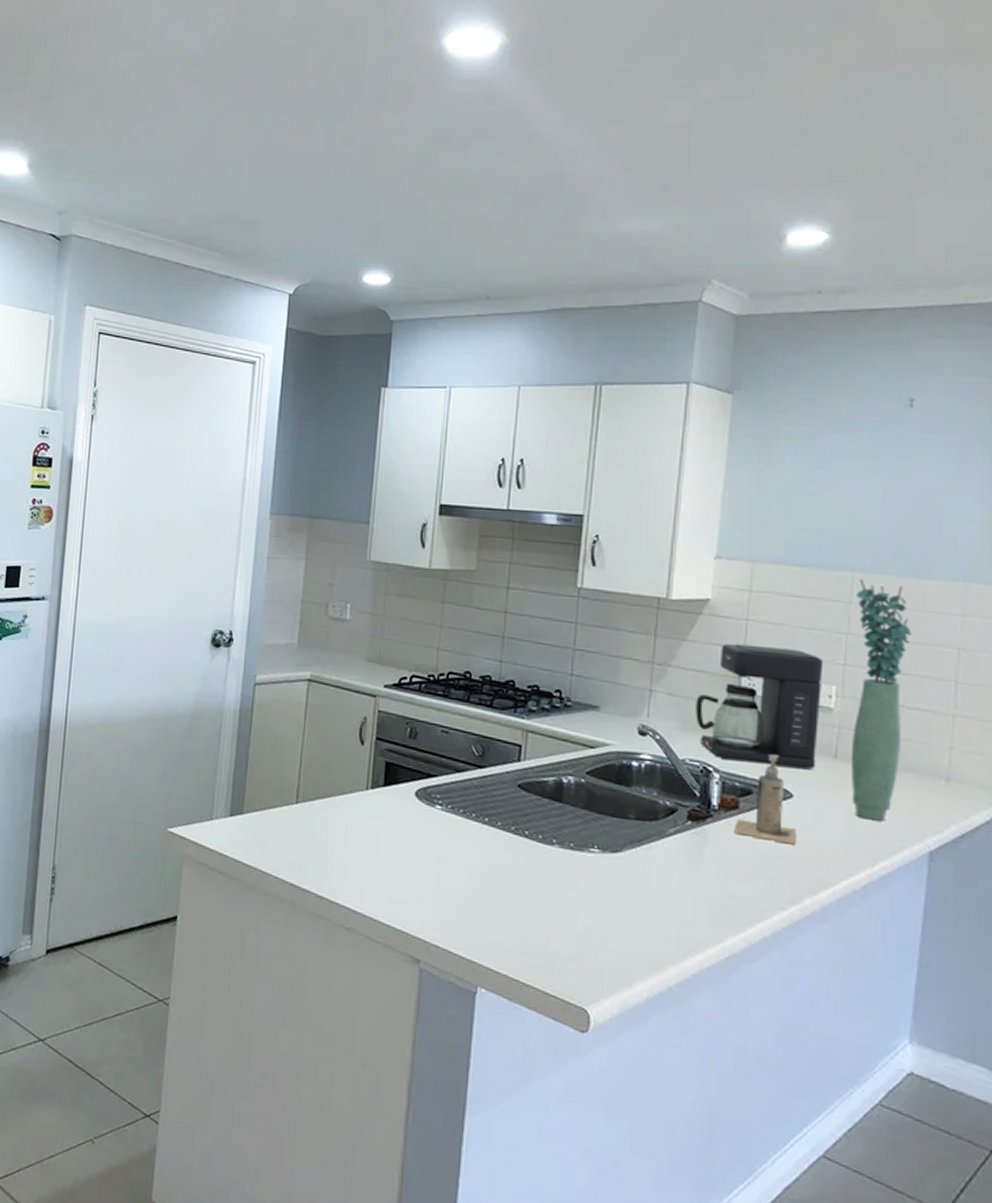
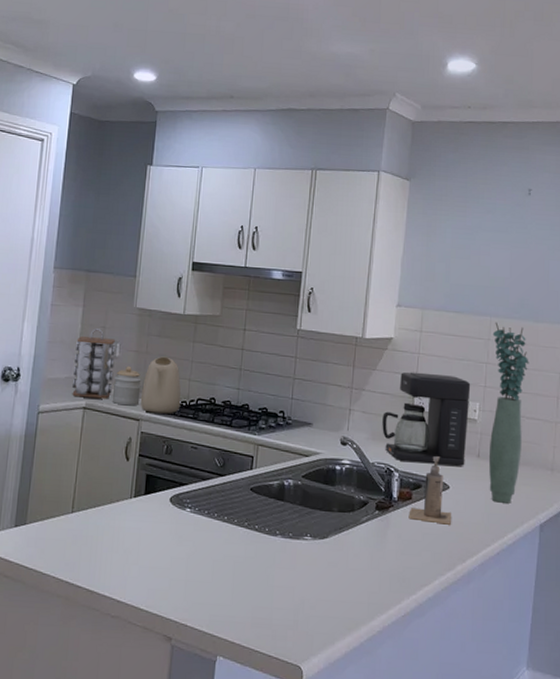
spice rack: none [293,586,346,670] -> present [71,328,116,399]
jar: none [342,630,378,679] -> present [112,366,142,406]
kettle: none [376,619,428,690] -> present [140,356,181,414]

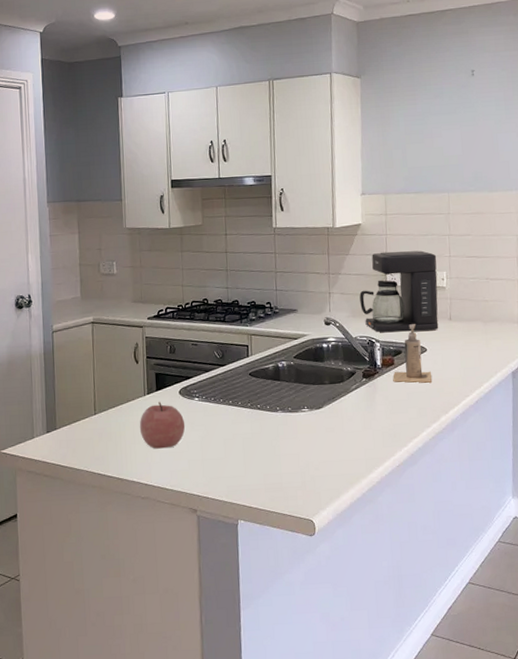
spice rack: present [71,328,116,399] -> none [77,251,115,314]
jar: present [112,366,142,406] -> none [115,280,141,316]
fruit: none [119,506,172,562] -> present [139,401,186,449]
kettle: present [140,356,181,414] -> none [141,268,178,319]
vase: present [489,321,529,503] -> none [451,196,489,358]

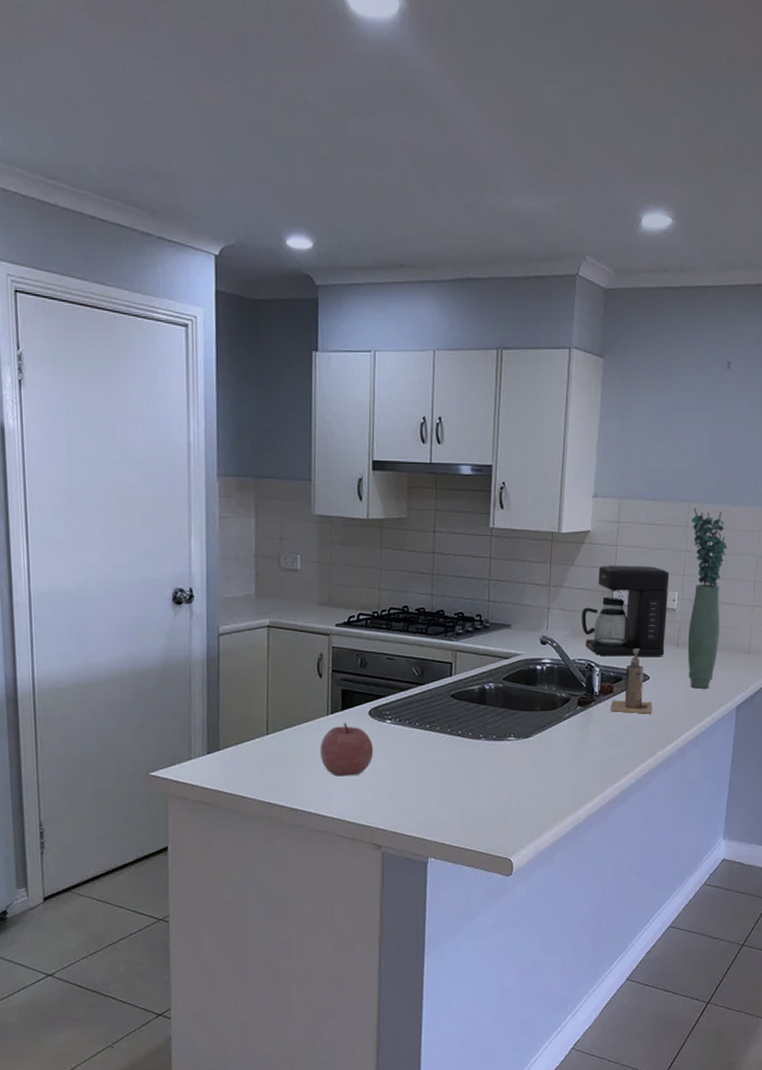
vase: none [451,196,489,358] -> present [688,507,727,689]

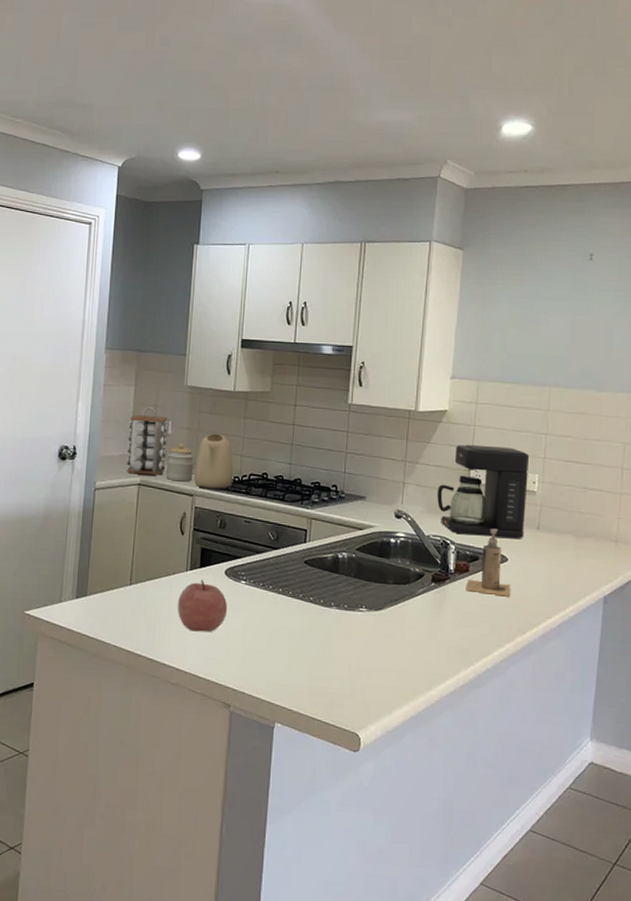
spice rack: none [252,540,297,616] -> present [126,407,168,476]
jar: none [297,578,328,621] -> present [165,443,194,482]
kettle: none [328,566,372,626] -> present [193,433,234,489]
vase: present [688,507,727,689] -> none [549,392,592,576]

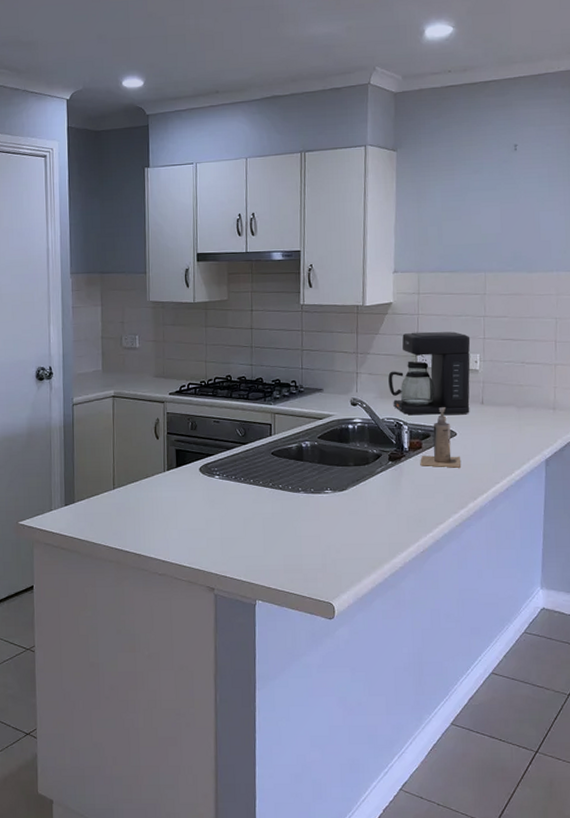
spice rack: present [126,407,168,476] -> none [99,324,137,388]
jar: present [165,443,194,482] -> none [136,354,163,391]
fruit: present [177,579,228,632] -> none [158,478,205,526]
kettle: present [193,433,234,489] -> none [162,343,200,395]

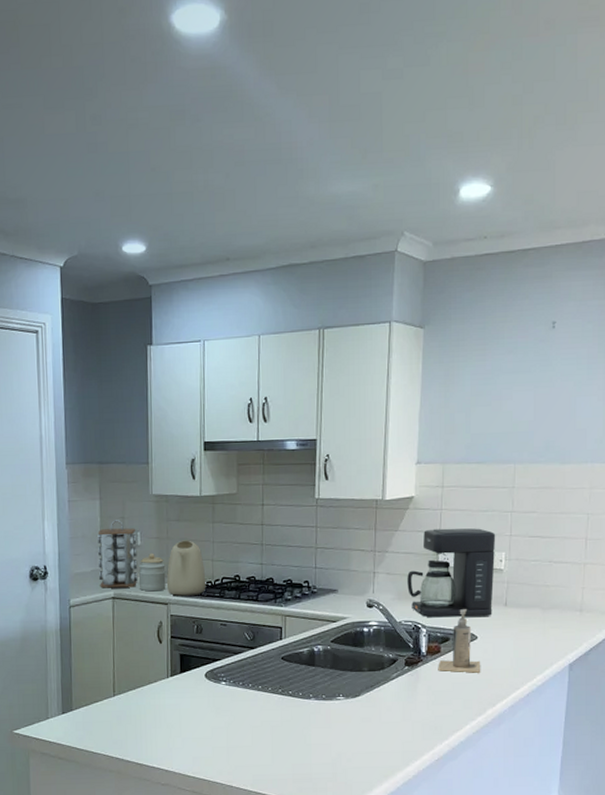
spice rack: none [99,324,137,388] -> present [97,520,138,588]
jar: none [136,354,163,391] -> present [138,553,166,592]
kettle: none [162,343,200,395] -> present [166,540,206,596]

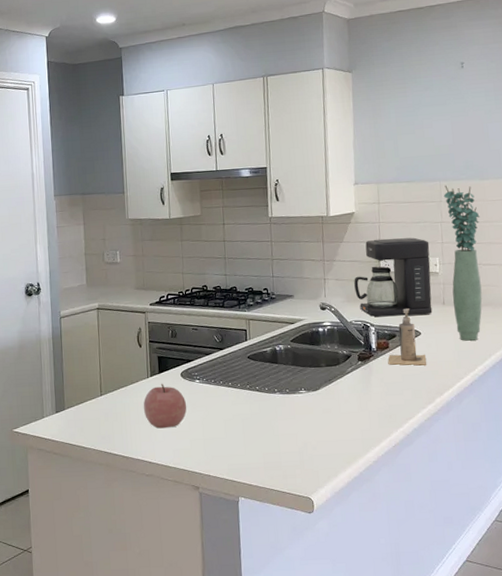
spice rack: present [97,520,138,588] -> none [82,241,119,301]
jar: present [138,553,166,592] -> none [118,268,144,302]
fruit: none [161,684,211,734] -> present [143,383,187,429]
kettle: present [166,540,206,596] -> none [143,256,178,305]
vase: none [517,468,556,647] -> present [443,185,483,341]

